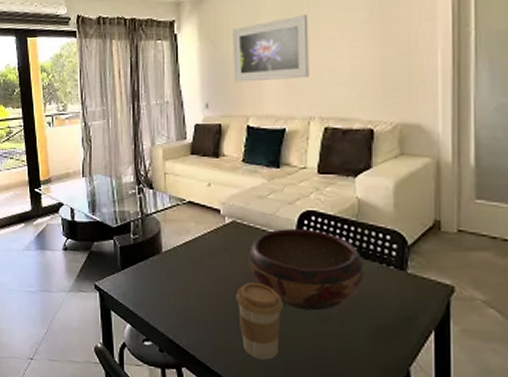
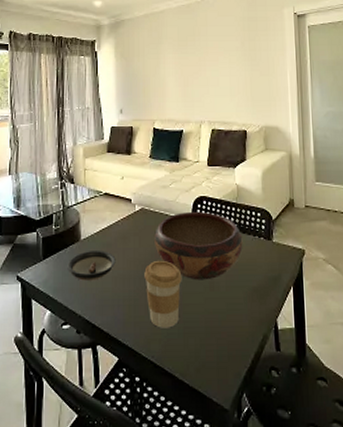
saucer: none [148,265,202,298] -> present [67,251,116,281]
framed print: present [233,14,309,82] -> none [142,42,200,93]

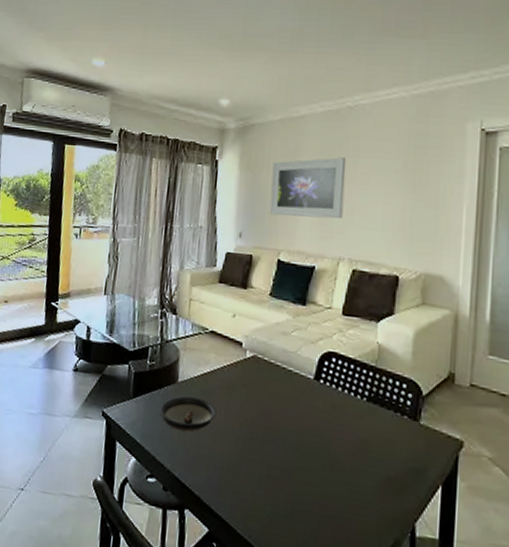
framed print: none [142,42,200,93] -> present [269,157,347,220]
coffee cup: present [144,260,182,328] -> none [249,421,296,506]
decorative bowl: present [155,211,243,280] -> none [265,368,380,457]

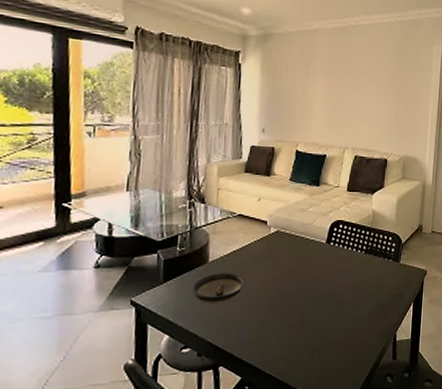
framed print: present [269,157,347,220] -> none [288,66,350,117]

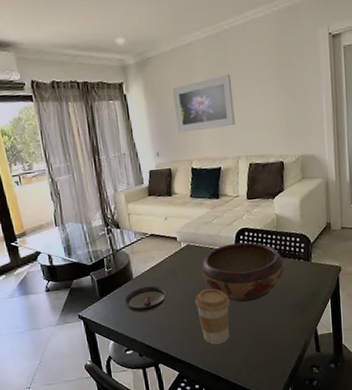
coffee cup: none [274,281,313,346] -> present [195,288,230,345]
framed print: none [288,66,350,117] -> present [173,74,235,133]
decorative bowl: none [288,234,374,300] -> present [201,242,284,303]

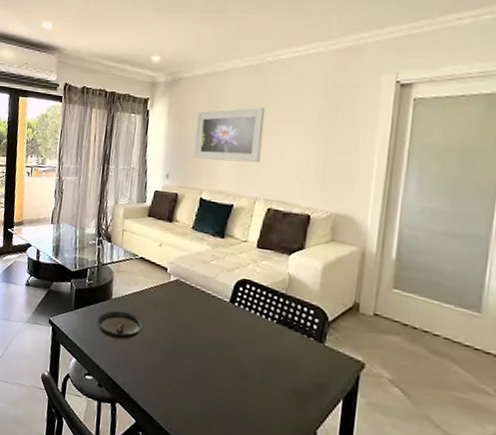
coffee cup: present [195,288,230,345] -> none [171,335,212,406]
decorative bowl: present [201,242,284,303] -> none [186,292,288,369]

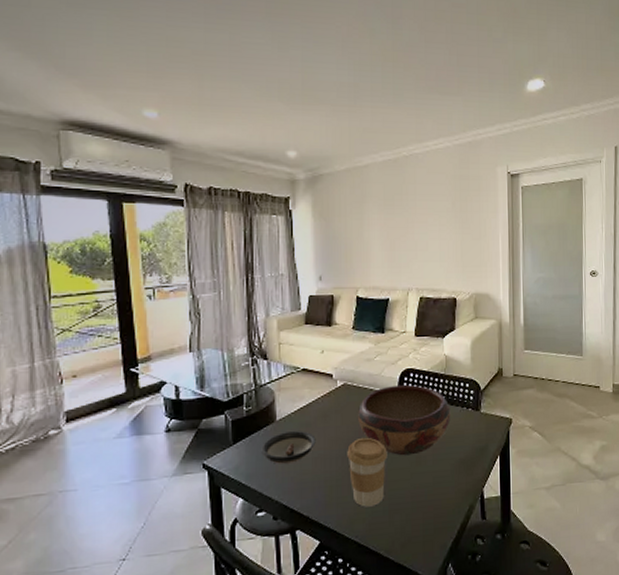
coffee cup: none [171,335,212,406] -> present [347,437,388,507]
decorative bowl: none [186,292,288,369] -> present [358,384,451,456]
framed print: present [194,107,265,164] -> none [344,201,408,257]

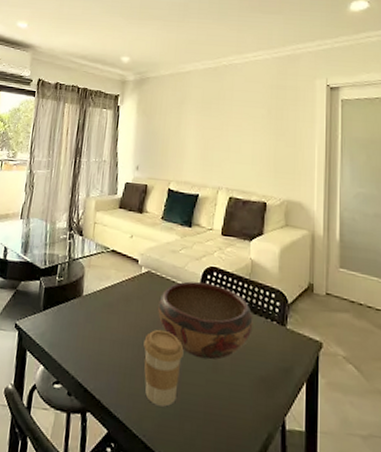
saucer: present [261,431,316,464] -> none [66,308,116,341]

